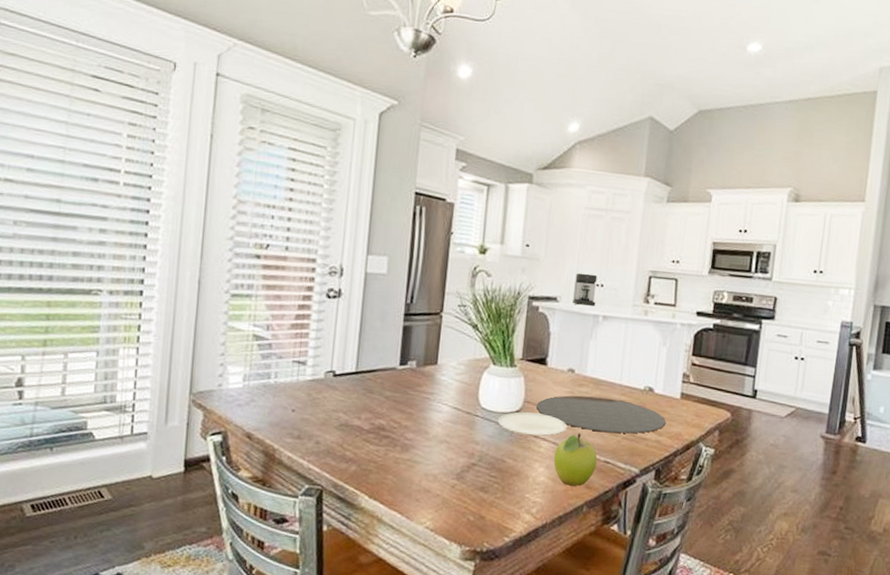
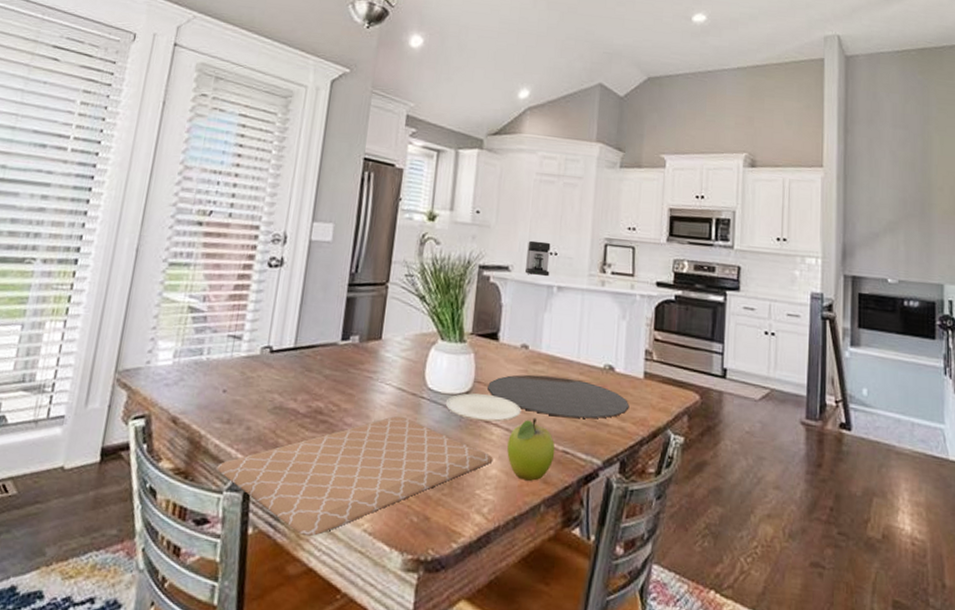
placemat: none [291,432,541,533] -> present [216,416,493,537]

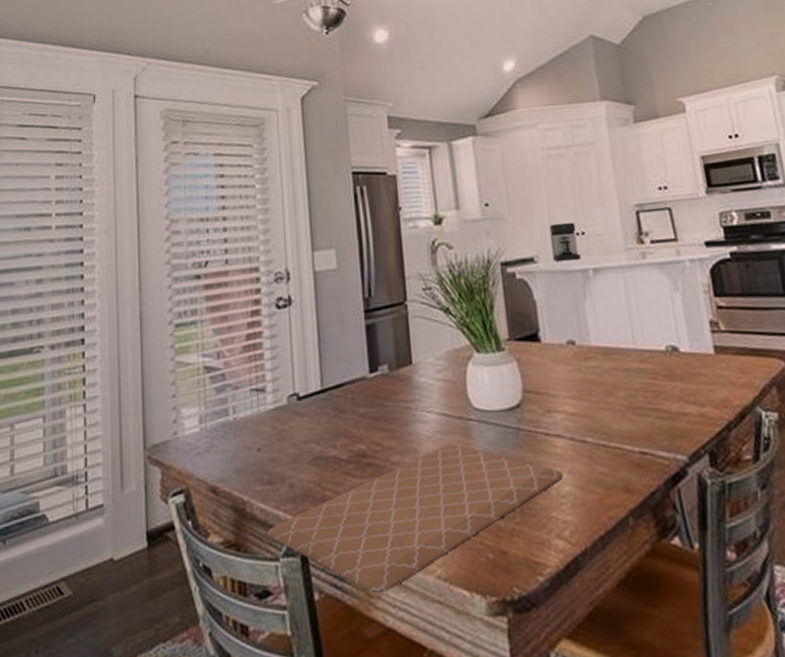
plate: present [445,393,521,422] -> none [496,403,583,435]
placemat: present [488,374,630,419] -> none [539,369,706,415]
fruit: present [507,417,555,481] -> none [575,420,632,493]

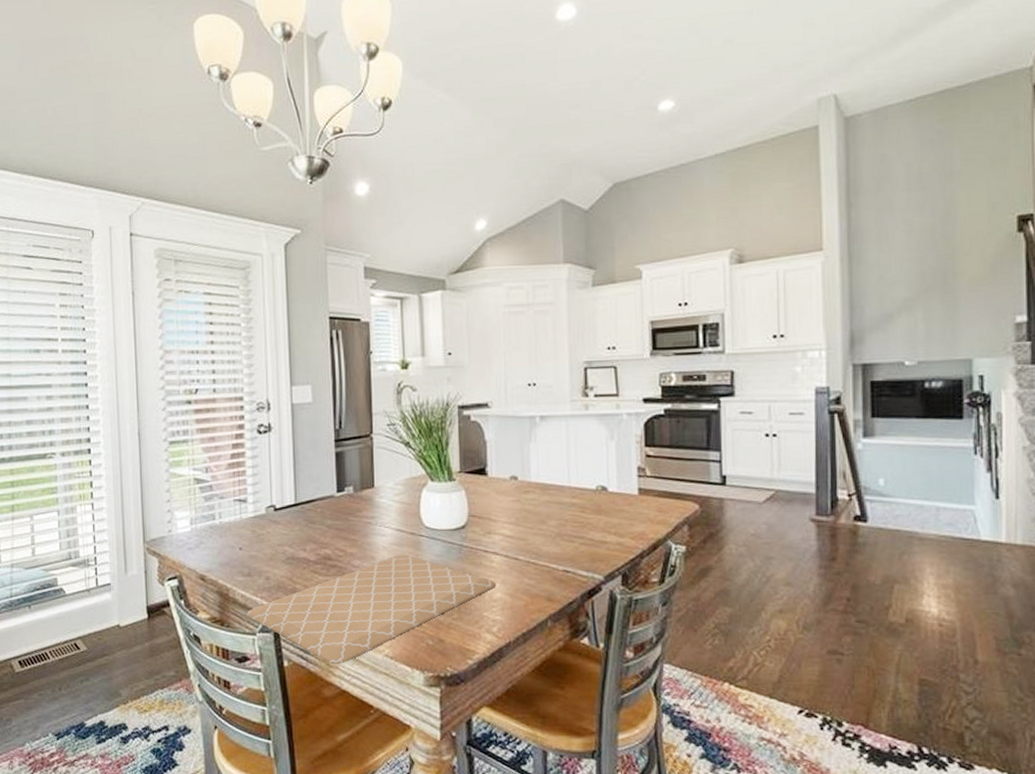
coffee maker: present [549,222,581,263] -> none [504,374,530,409]

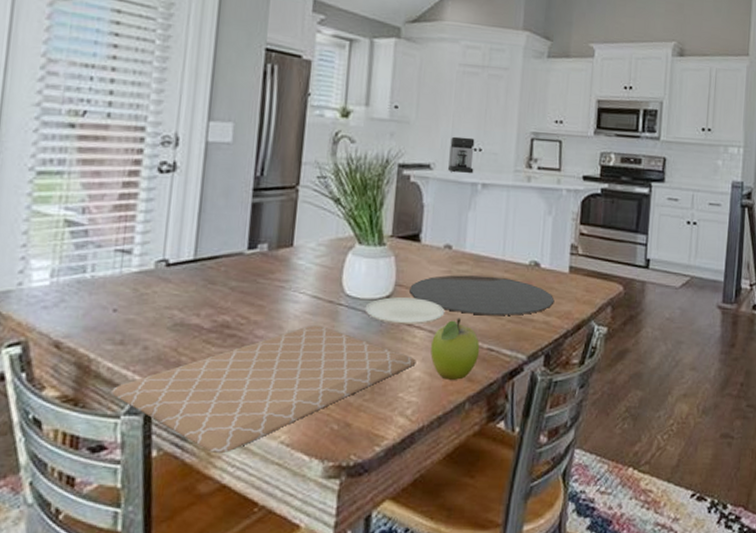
plate: none [443,527,518,551] -> present [365,297,445,325]
placemat: none [482,503,626,540] -> present [410,275,555,316]
coffee maker: none [504,374,530,409] -> present [448,136,475,174]
fruit: none [508,543,556,600] -> present [430,318,480,380]

